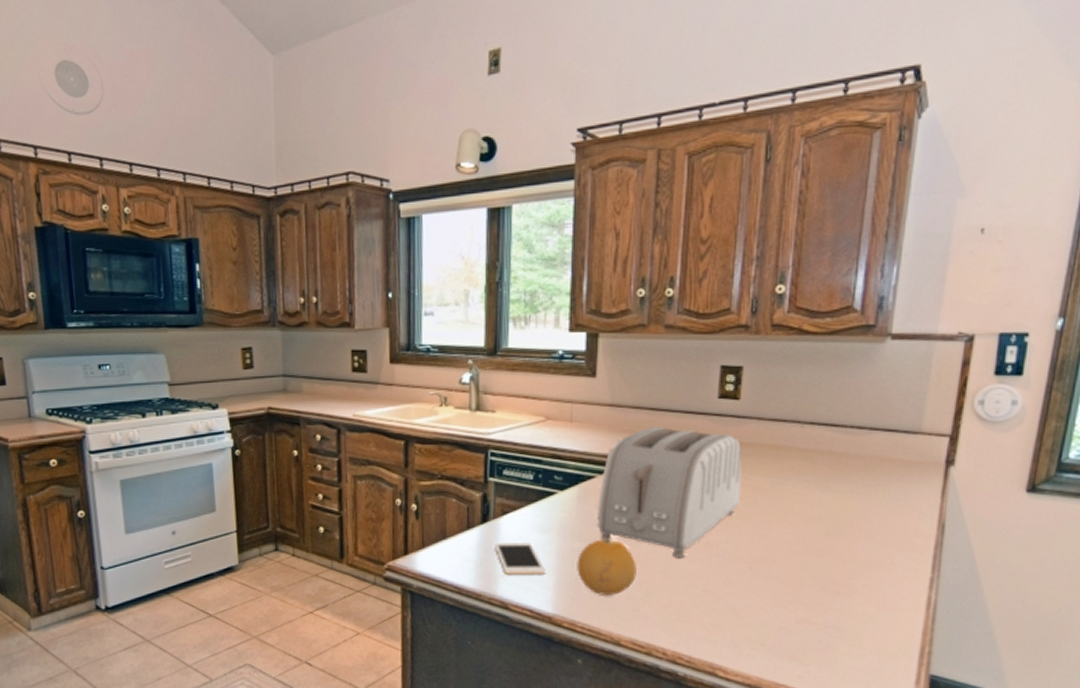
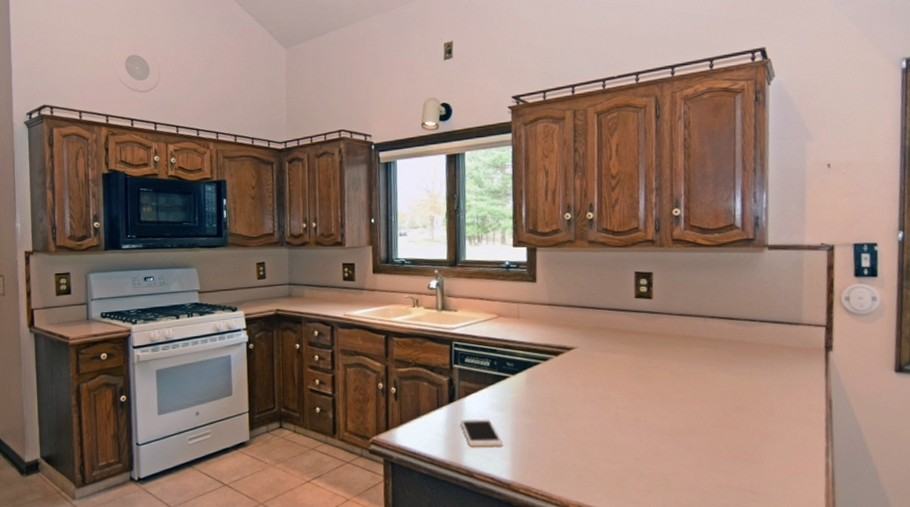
fruit: present [577,539,637,595] -> none [529,415,579,464]
toaster: present [596,426,742,558] -> none [543,321,661,432]

